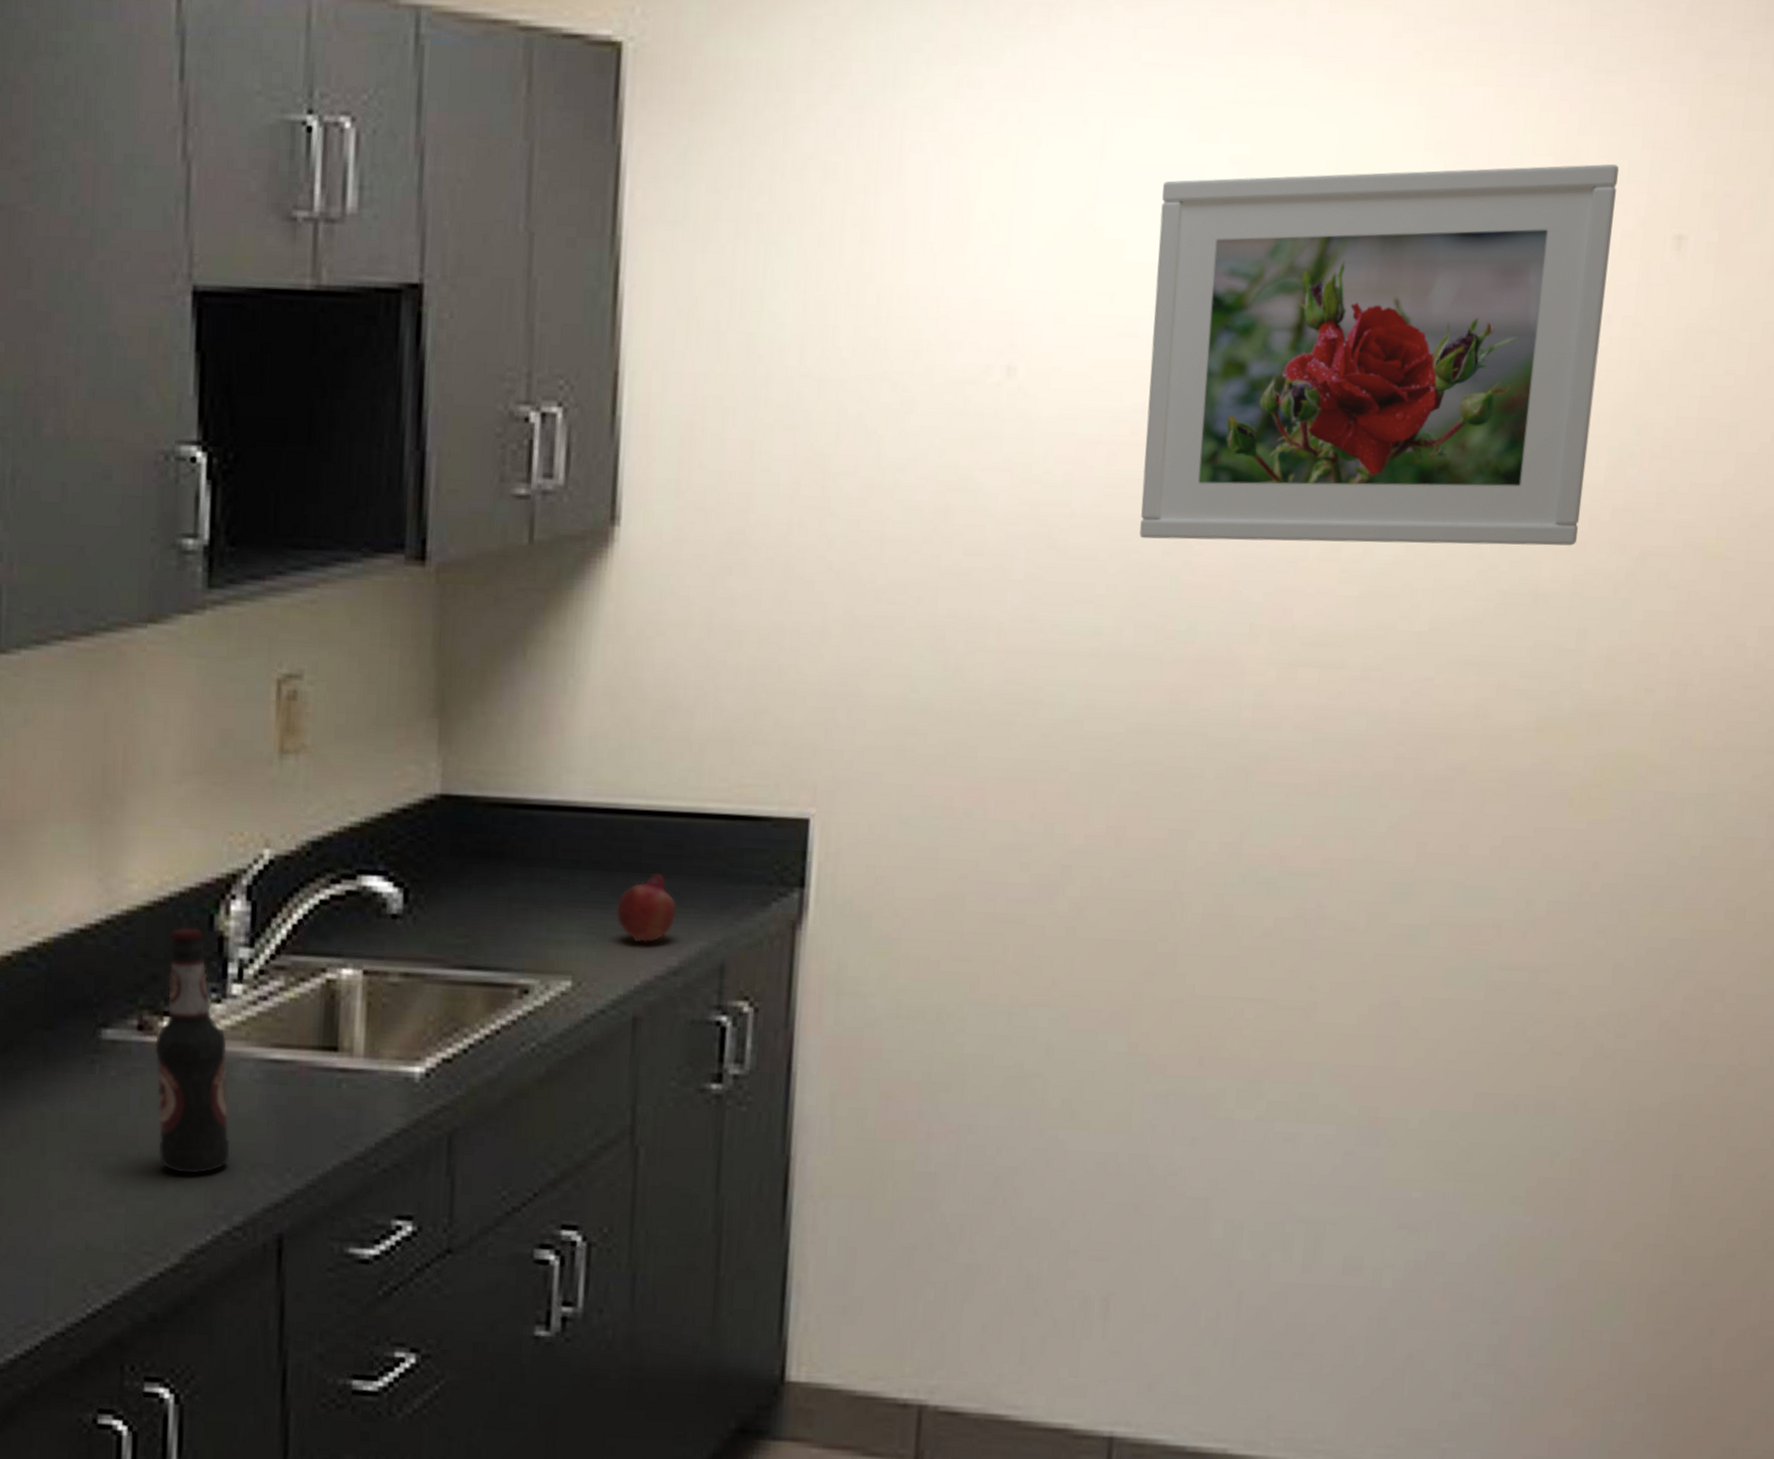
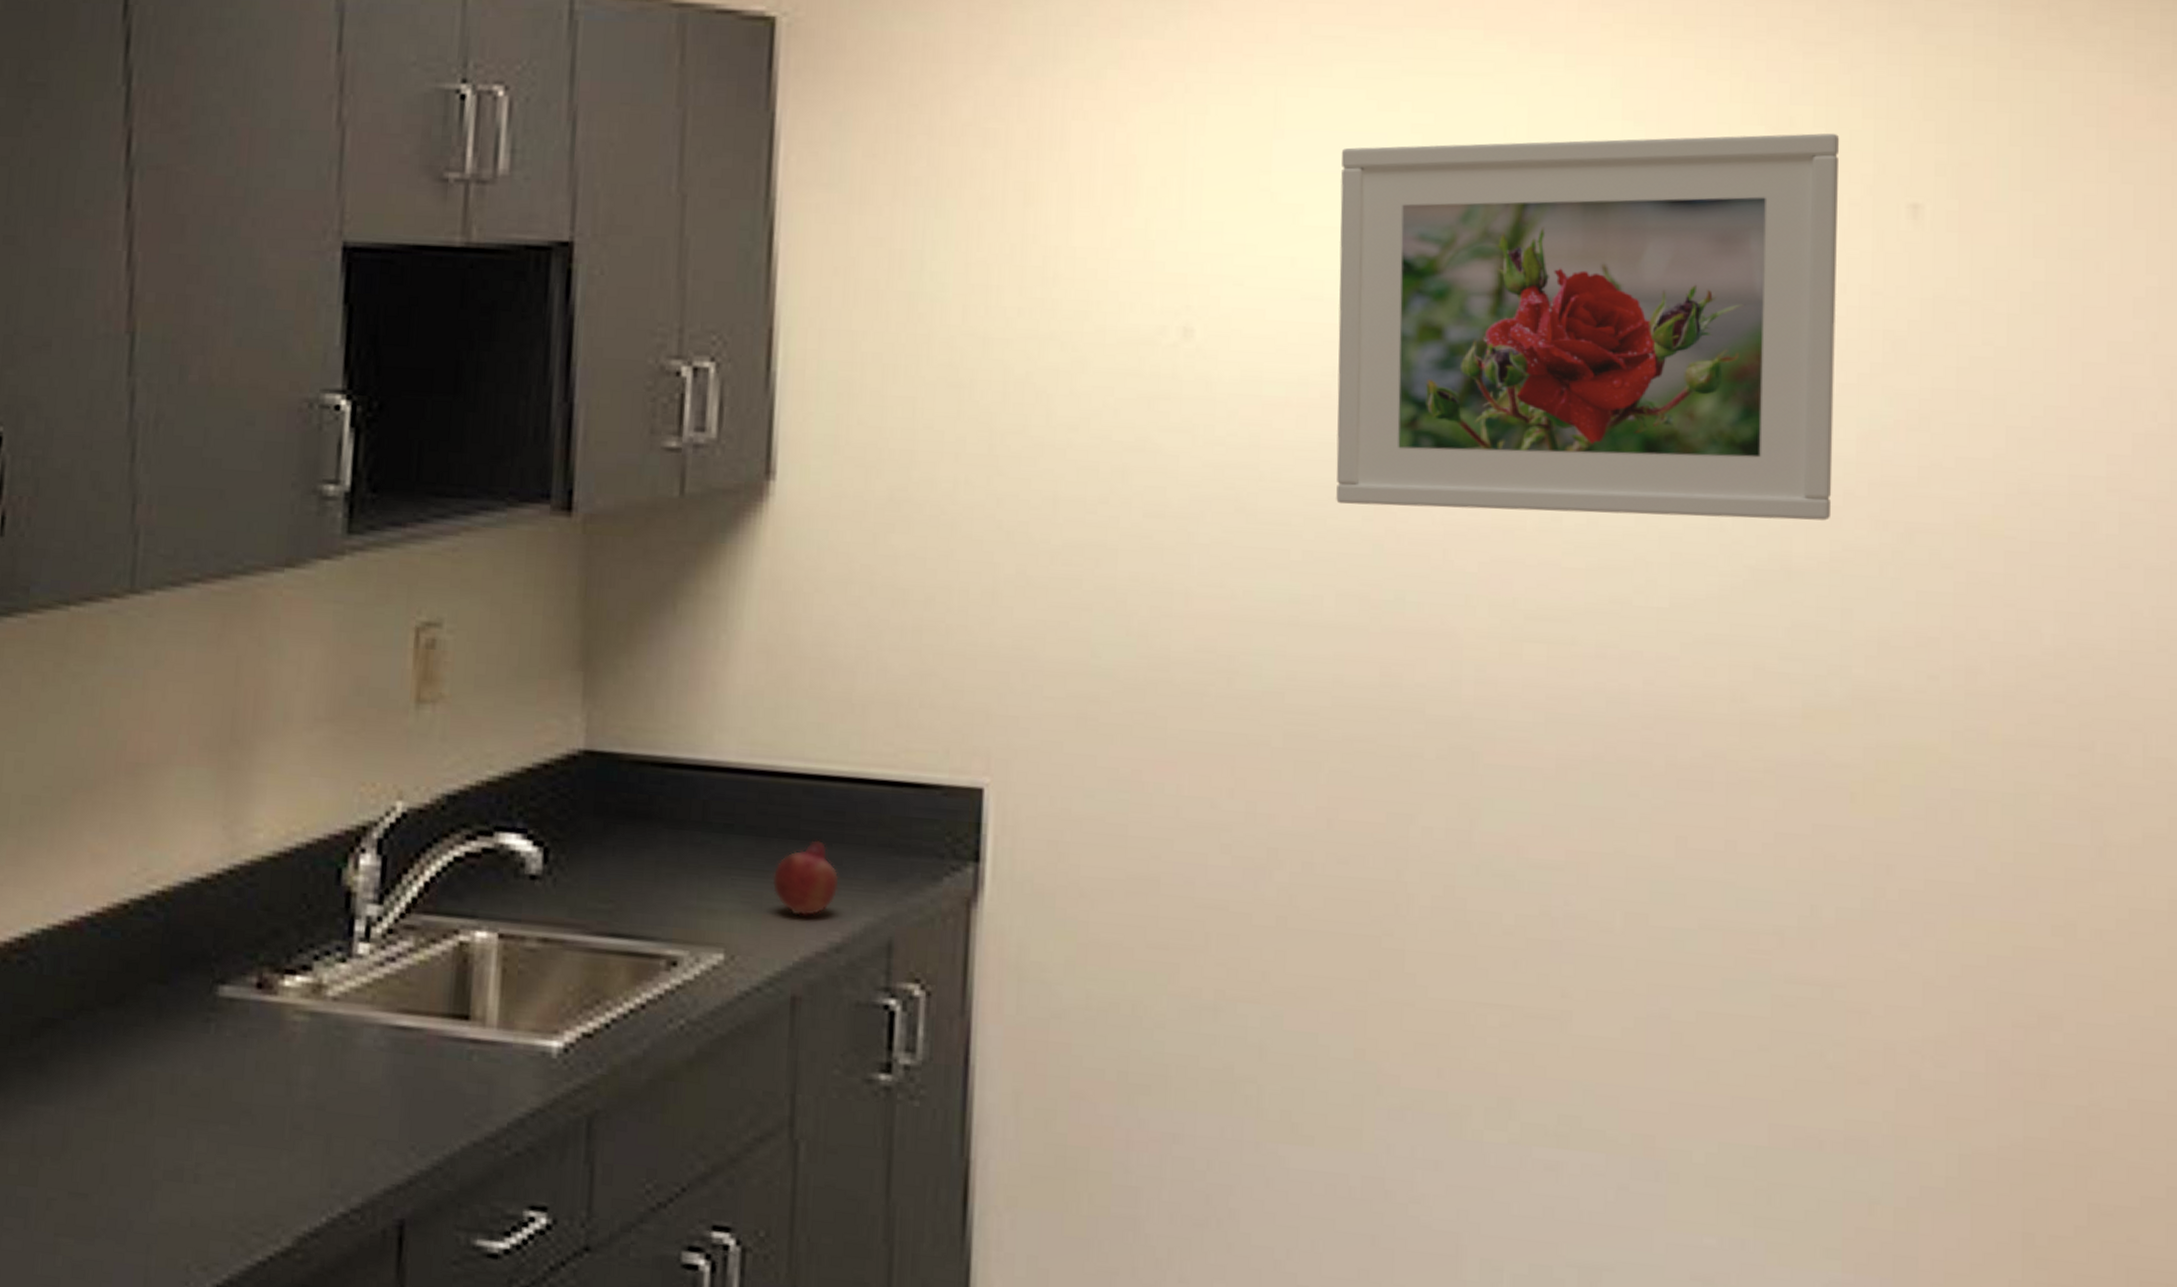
bottle: present [155,927,230,1174] -> none [273,880,351,1148]

